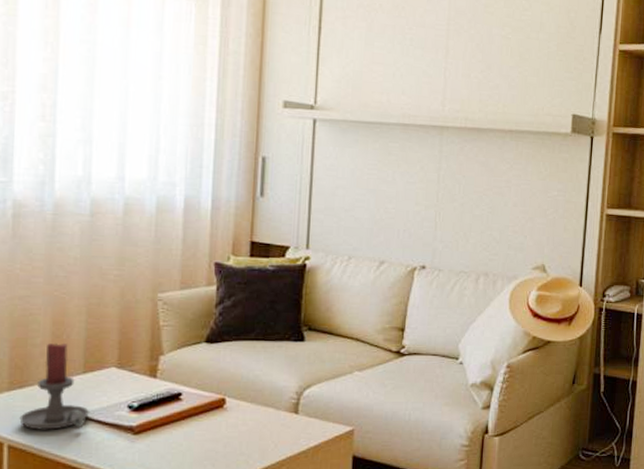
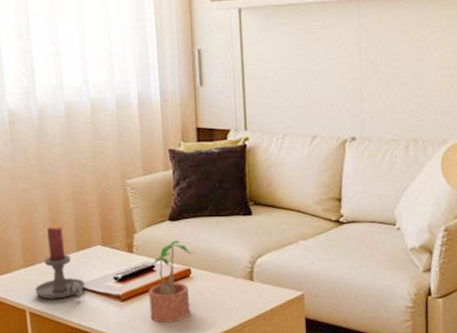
potted plant: none [169,365,232,461] -> present [148,240,194,323]

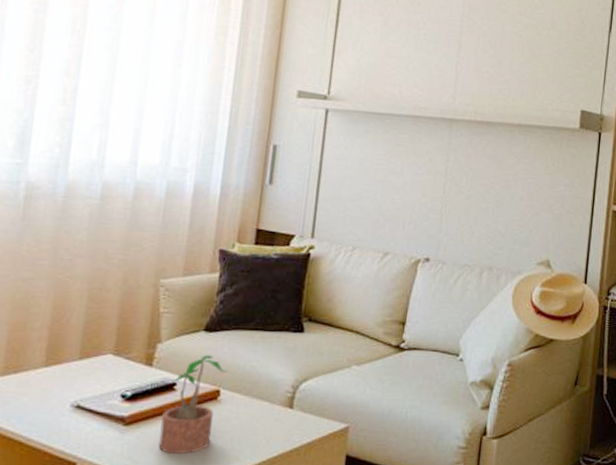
candle holder: present [34,227,85,299] -> none [10,328,82,418]

